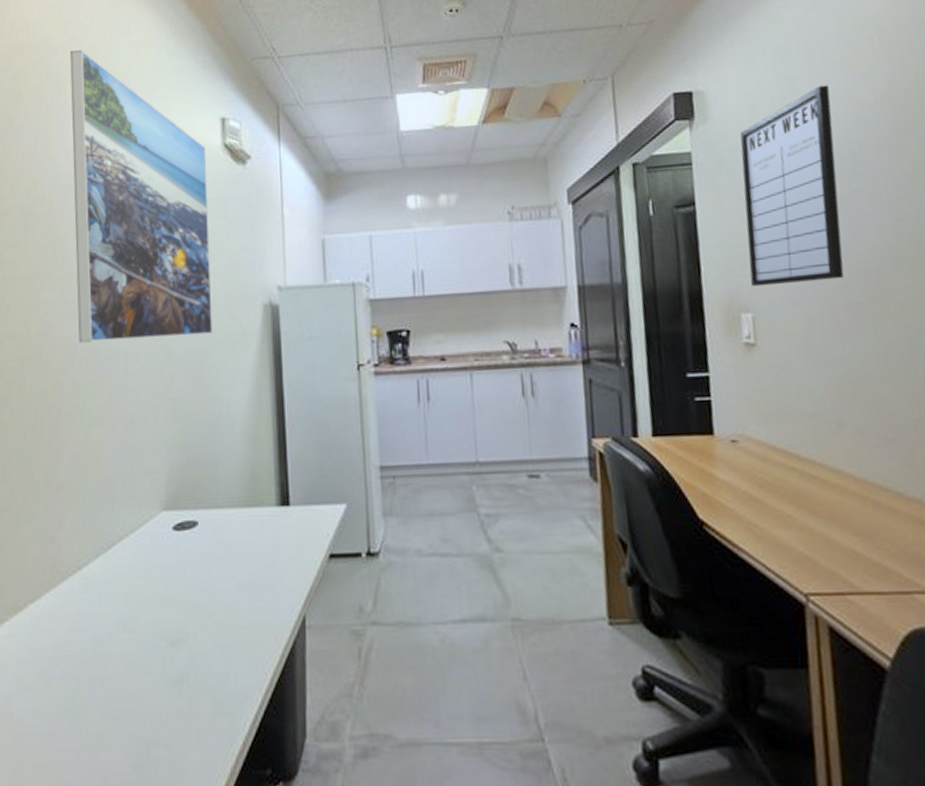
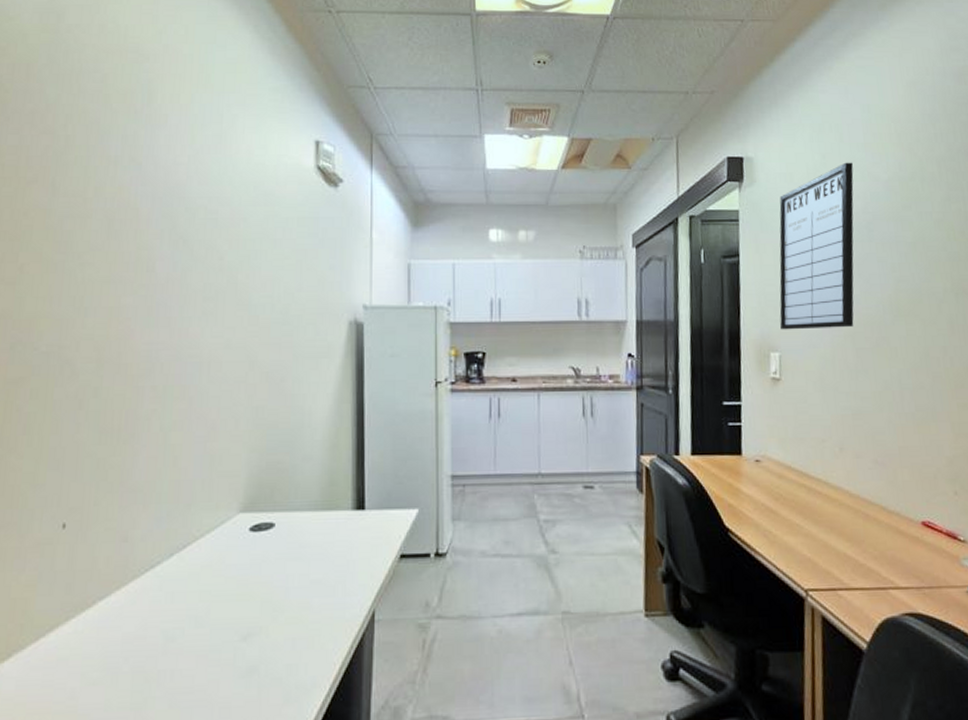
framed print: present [70,49,212,343] -> none [160,59,299,349]

